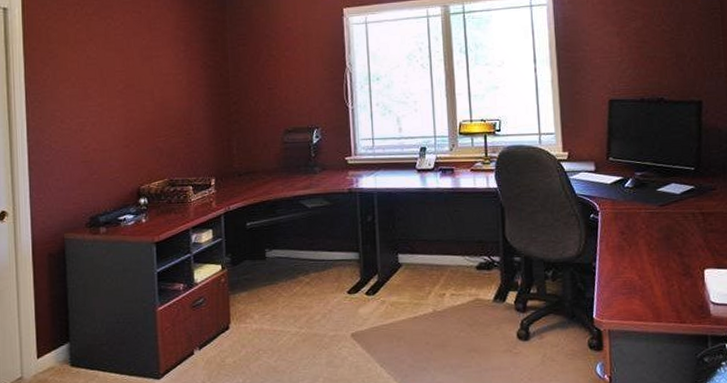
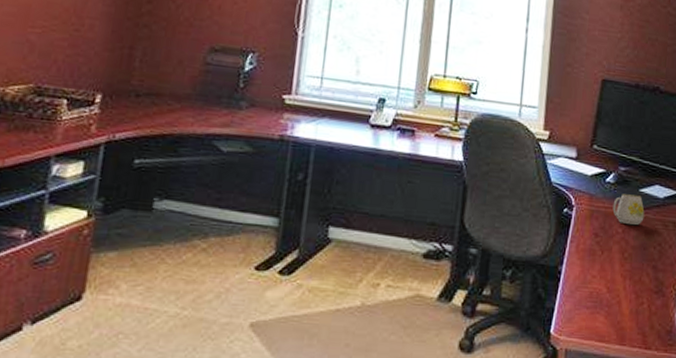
mug: none [634,194,665,220] -> present [612,194,645,225]

